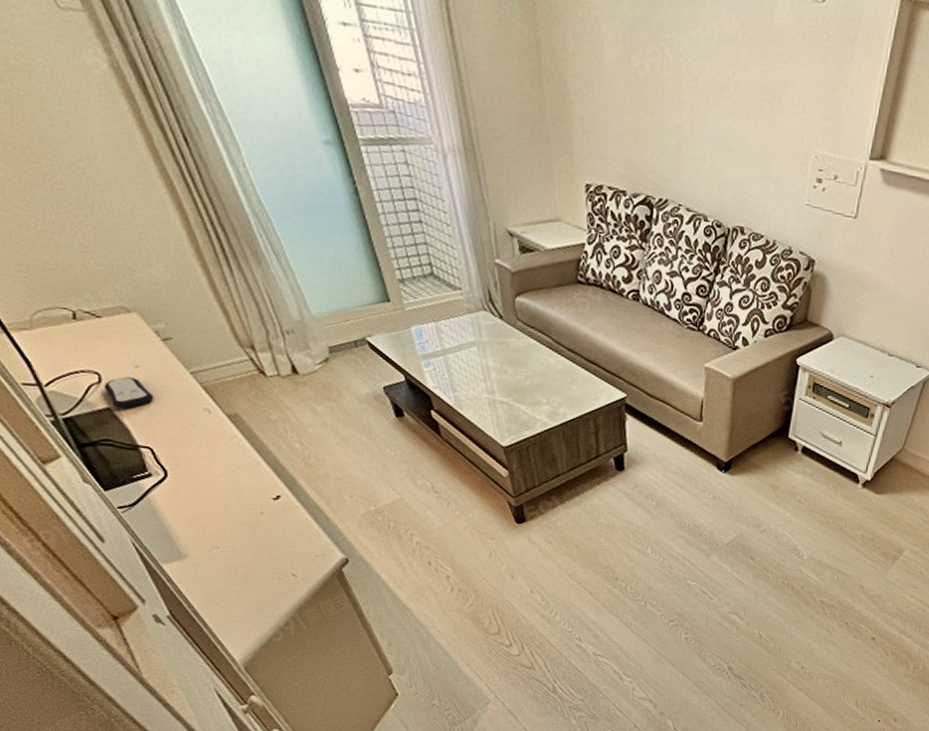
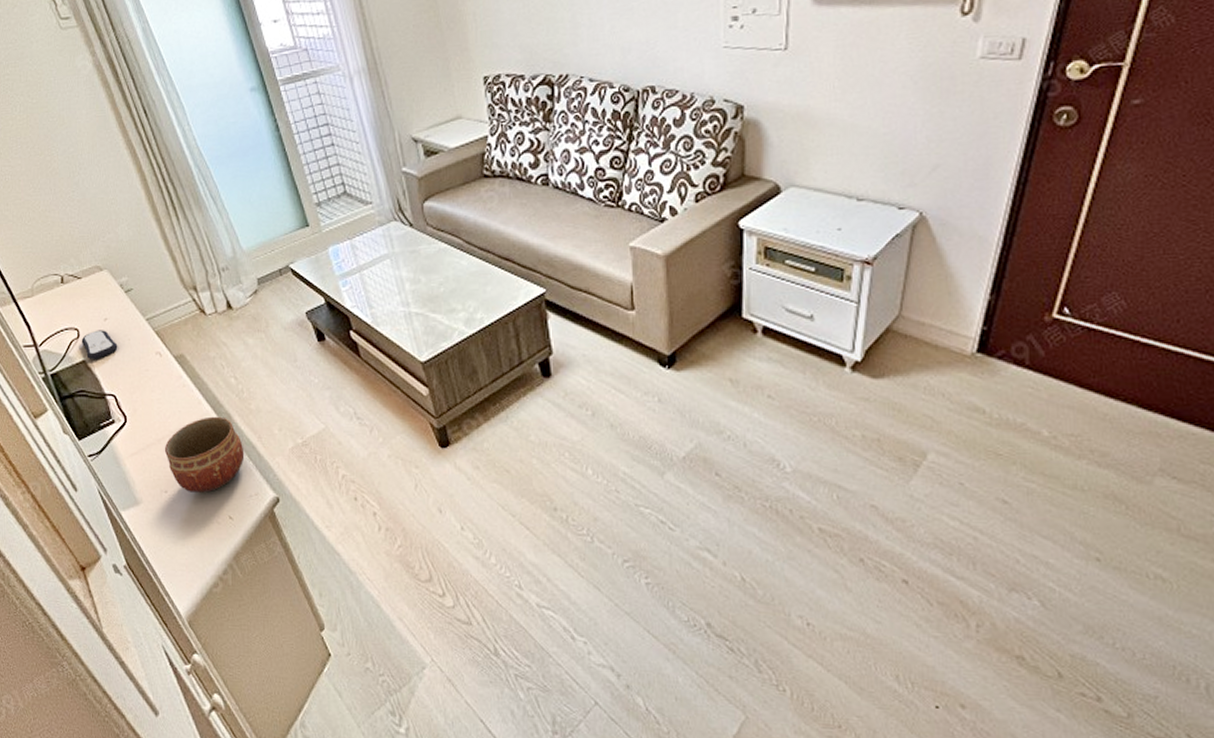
bowl: none [215,478,311,552] -> present [164,416,245,494]

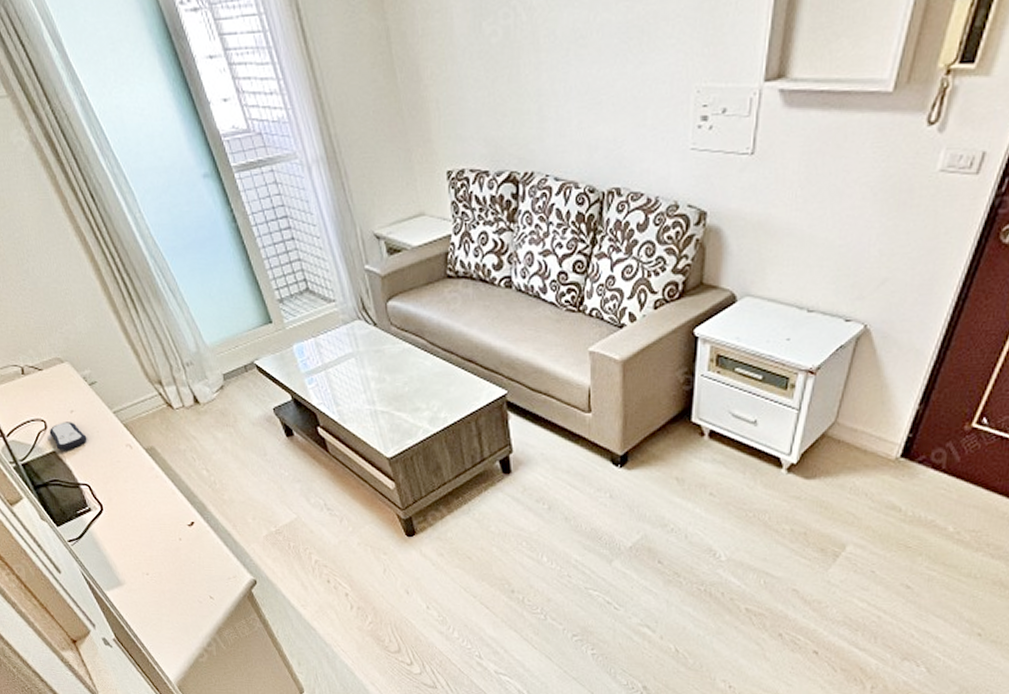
bowl: present [164,416,245,494] -> none [142,506,221,576]

